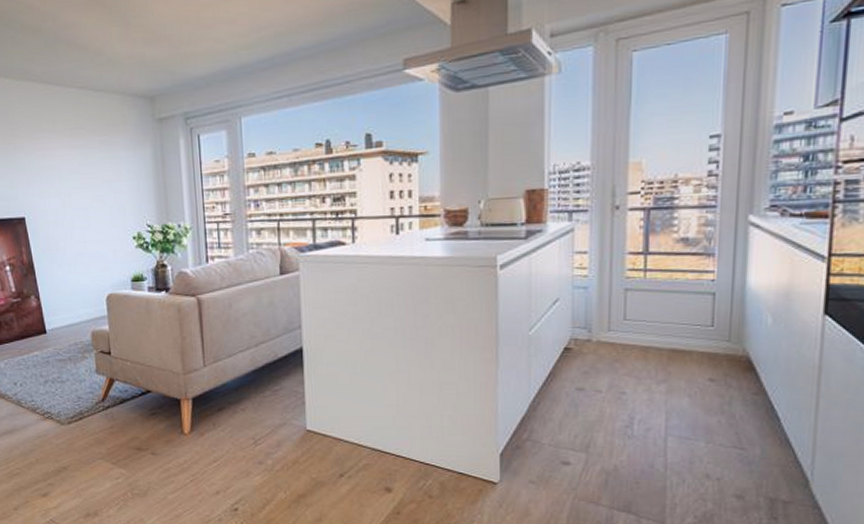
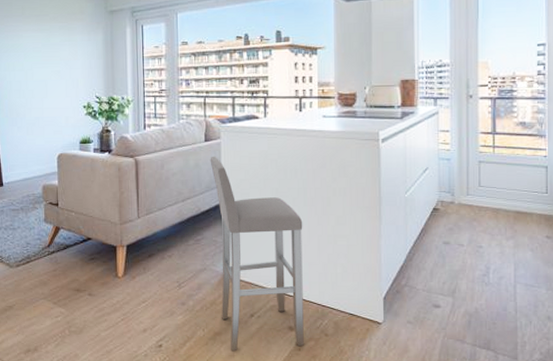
bar stool: none [287,291,404,516] -> present [210,156,304,352]

